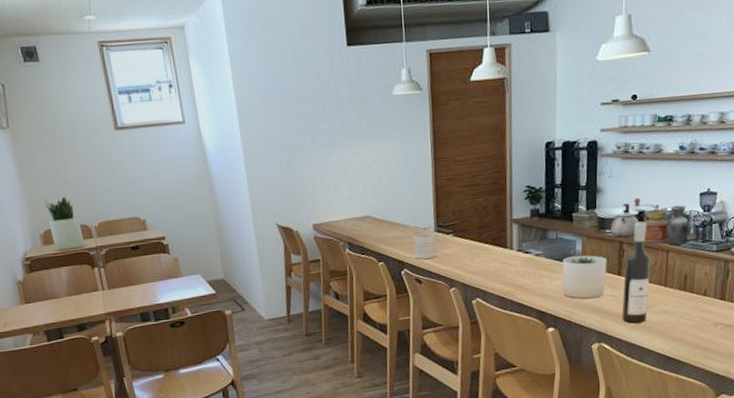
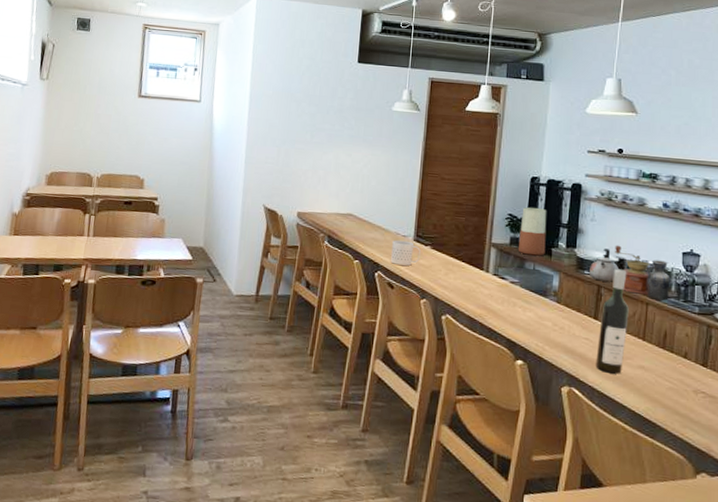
planter: present [44,197,88,251] -> none [53,146,87,194]
vase: none [539,174,567,225] -> present [517,207,547,256]
planter: present [562,255,607,299] -> none [536,290,583,338]

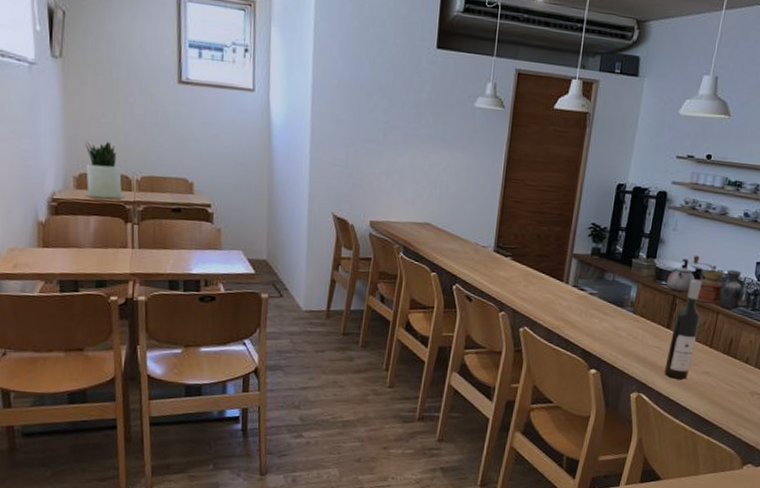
planter: none [53,146,87,194] -> present [85,141,126,200]
mug: present [390,240,421,267] -> none [468,250,501,279]
vase: present [517,207,547,256] -> none [598,216,631,267]

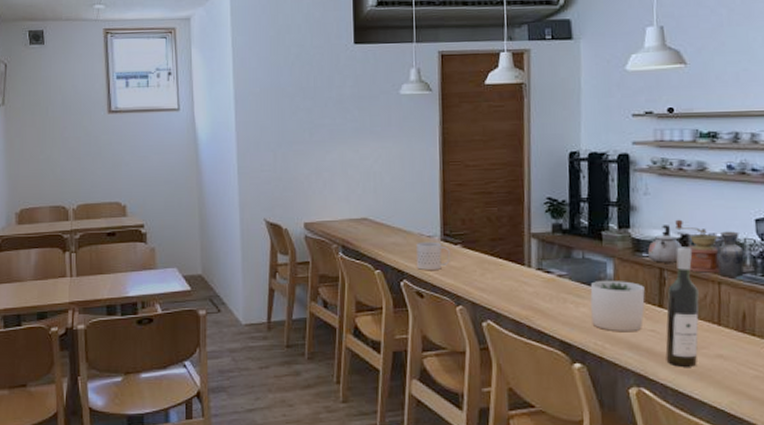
planter: present [85,141,126,200] -> none [25,176,63,231]
mug: none [468,250,501,279] -> present [416,241,450,271]
planter: none [611,301,658,347] -> present [590,281,645,332]

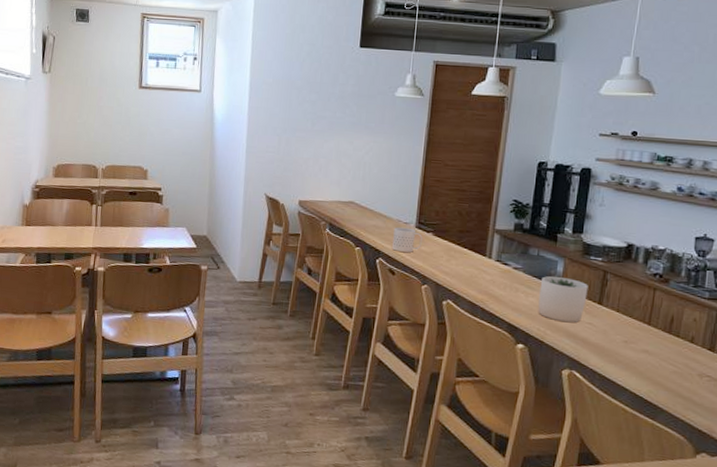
kettle: present [647,225,682,263] -> none [595,234,626,268]
bottle: present [665,247,700,367] -> none [598,254,636,358]
coffee grinder: present [675,219,720,273] -> none [623,230,660,280]
ceramic jug: present [713,231,745,277] -> none [655,245,681,286]

